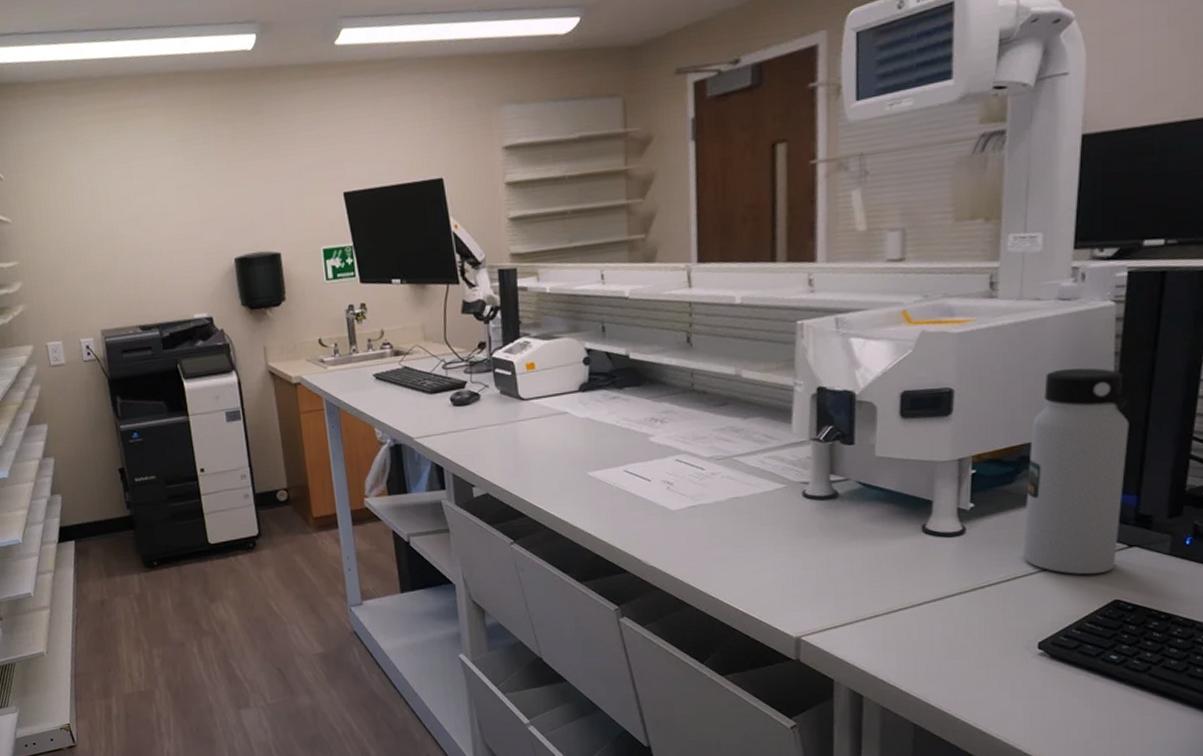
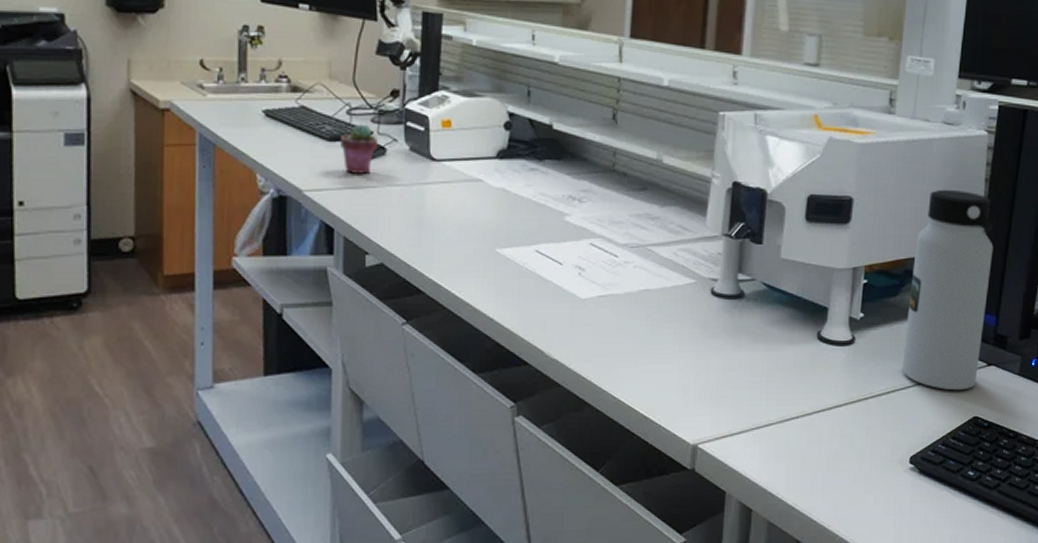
potted succulent: none [440,375,473,420] -> present [340,124,379,174]

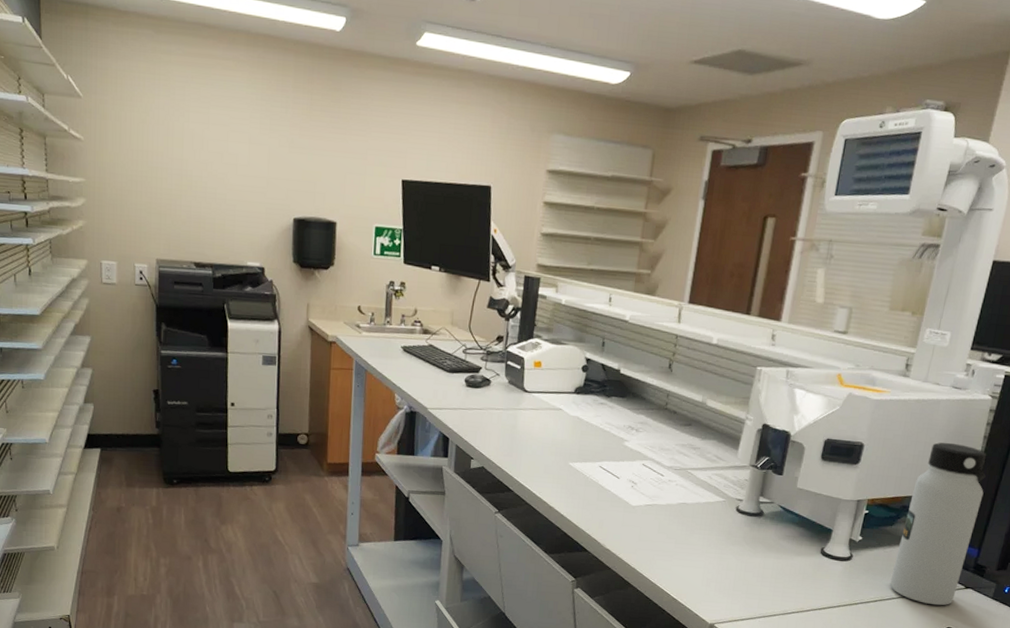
potted succulent: present [340,124,379,174] -> none [457,360,486,399]

